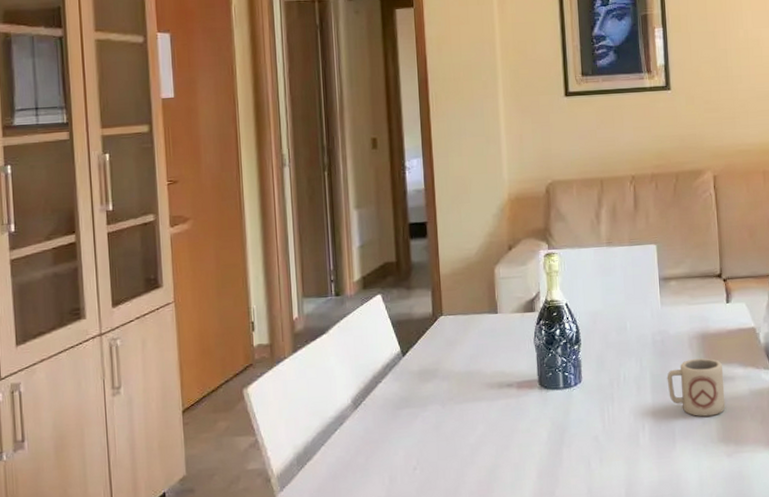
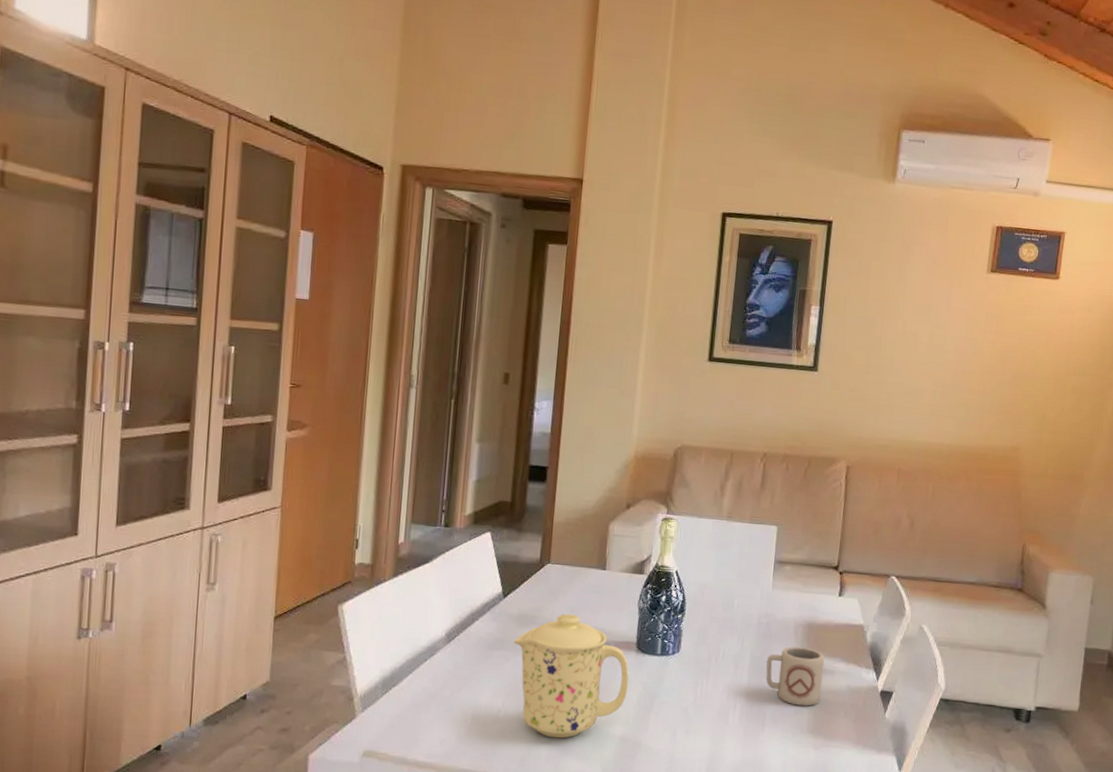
mug: none [418,362,537,487] -> present [513,614,629,738]

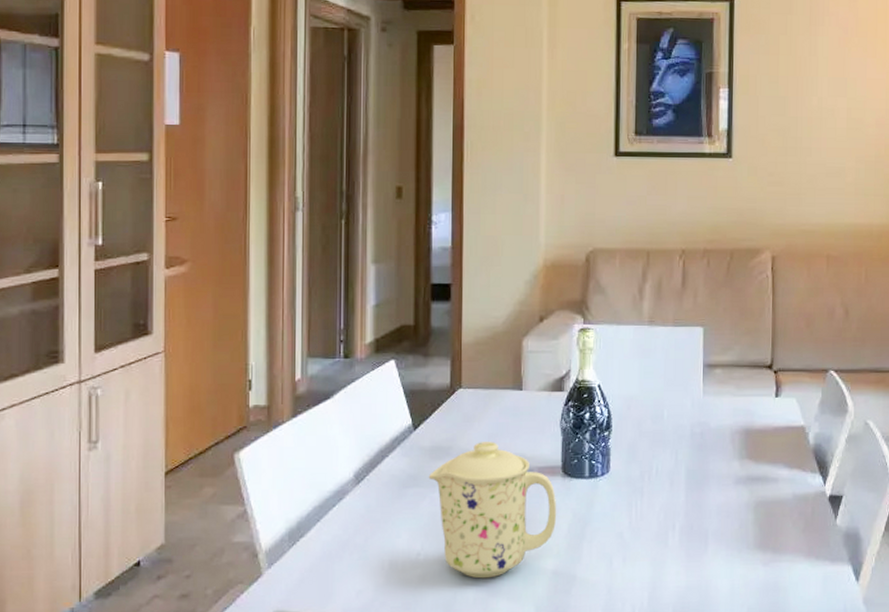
cup: present [765,647,825,706] -> none [703,456,766,520]

